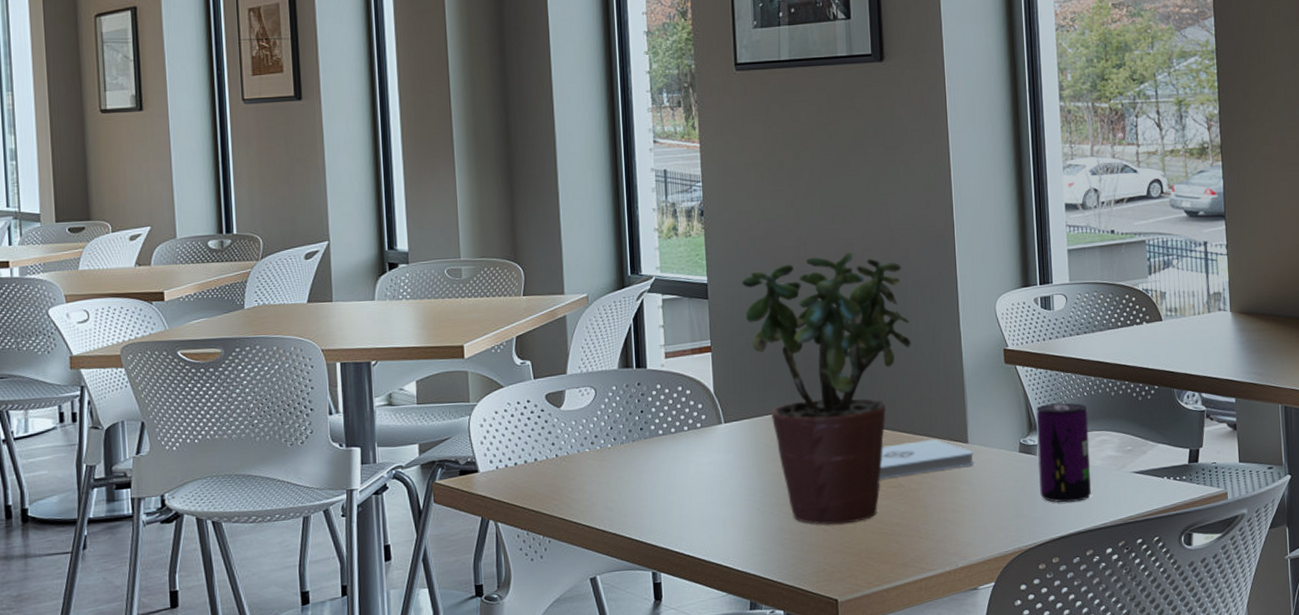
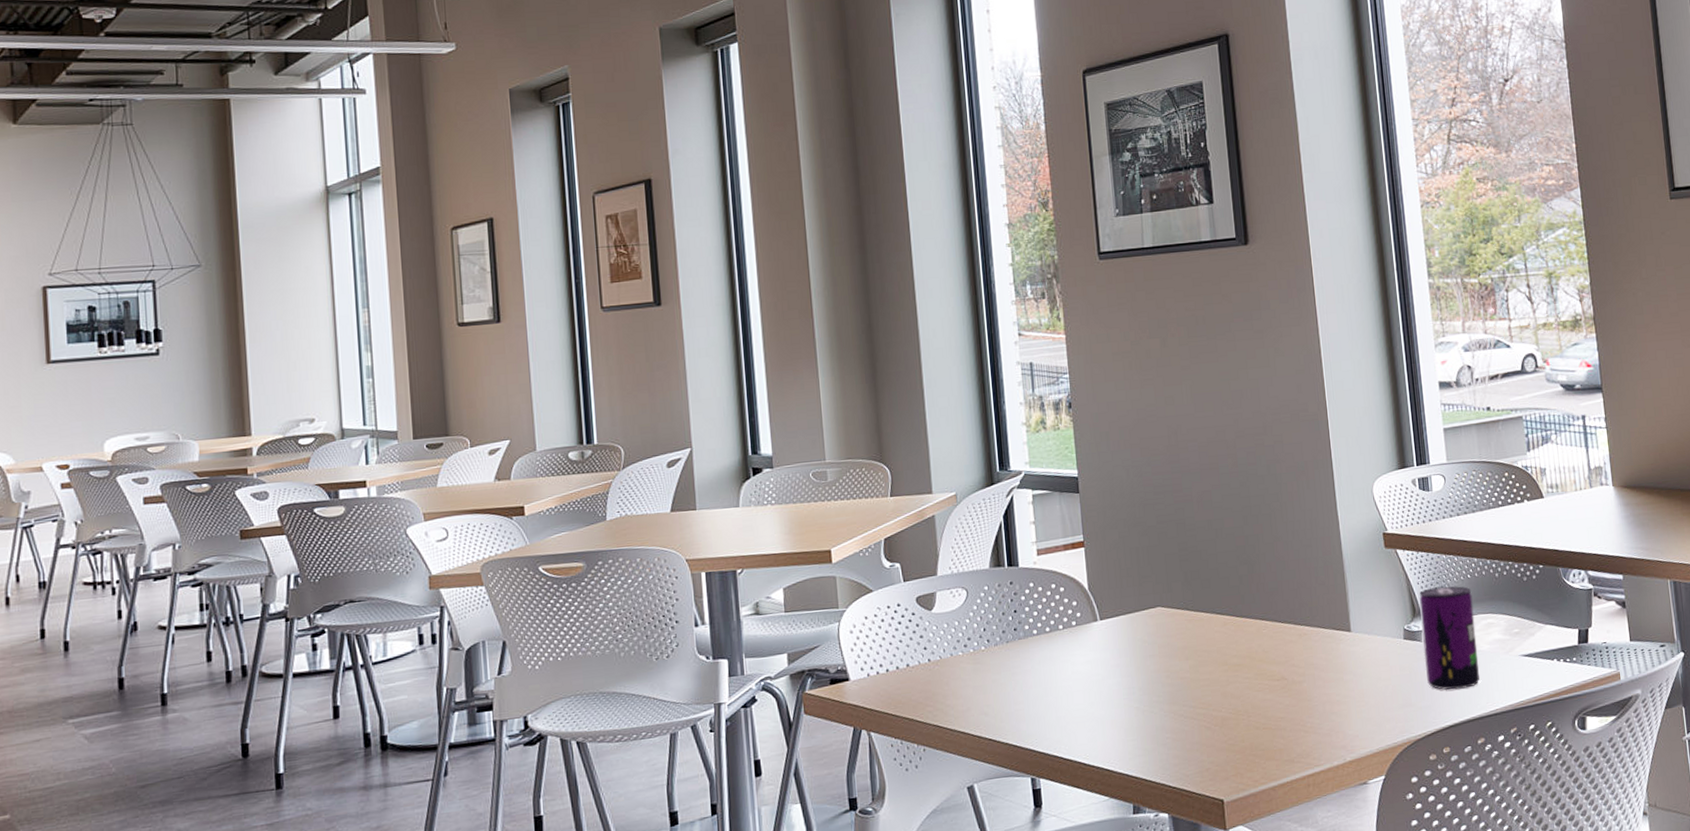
potted plant: present [742,251,911,525] -> none [1113,439,1288,722]
notepad: present [879,438,975,480] -> none [1260,628,1359,673]

